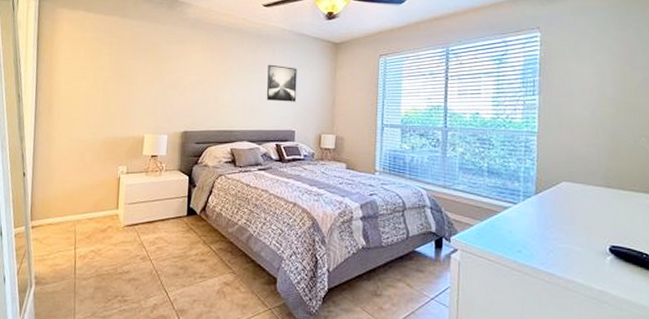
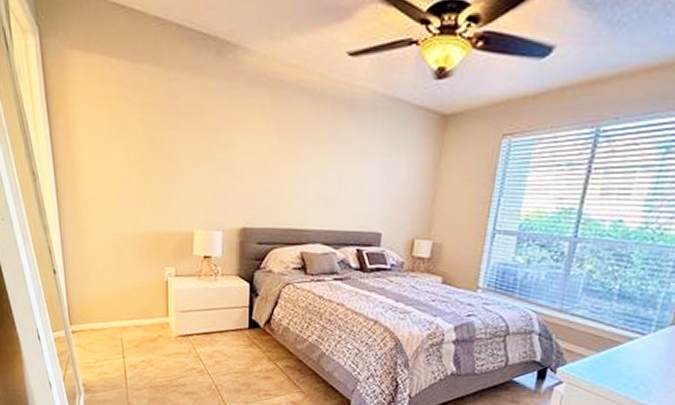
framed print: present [266,64,297,102] -> none [347,142,390,196]

